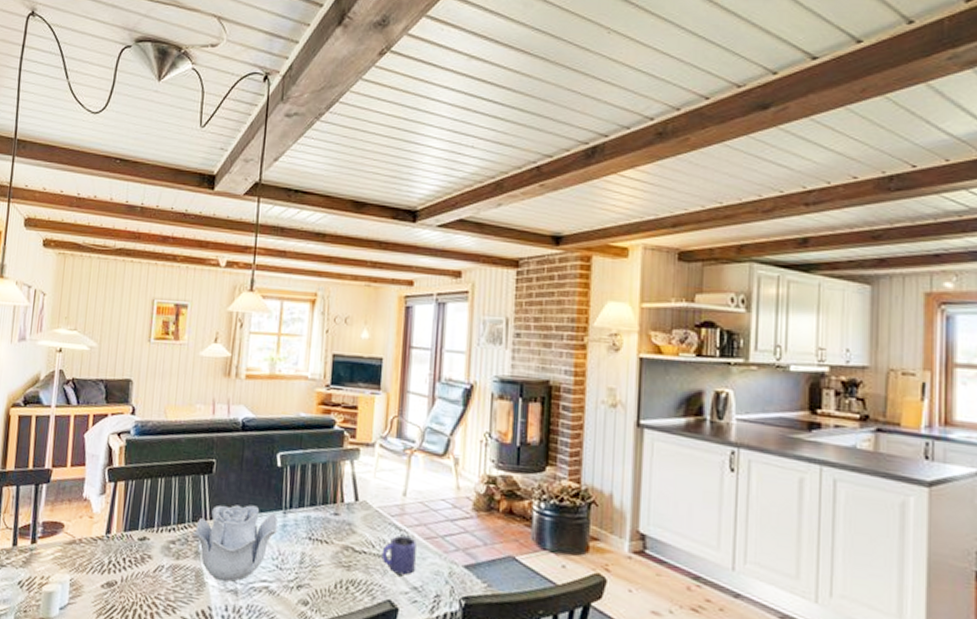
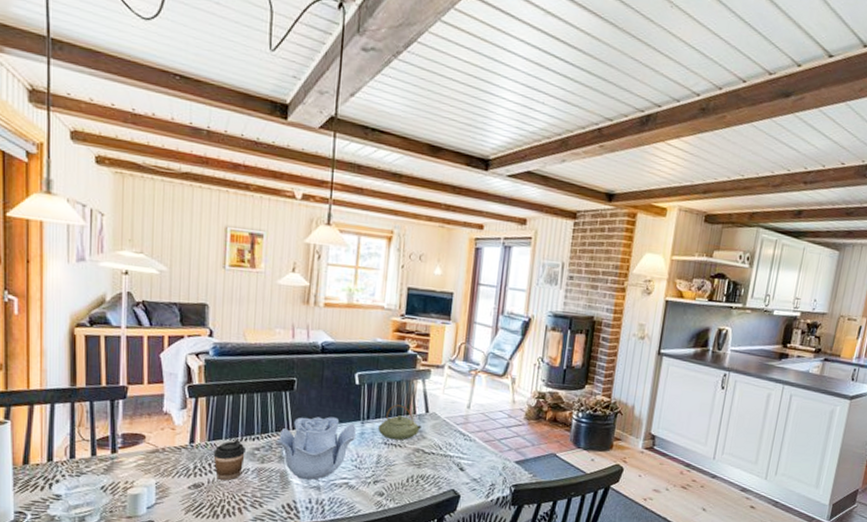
coffee cup: none [128,531,162,580] -> present [213,440,247,481]
teapot: none [302,490,351,535] -> present [378,404,422,441]
mug: present [381,535,417,575] -> none [447,439,477,470]

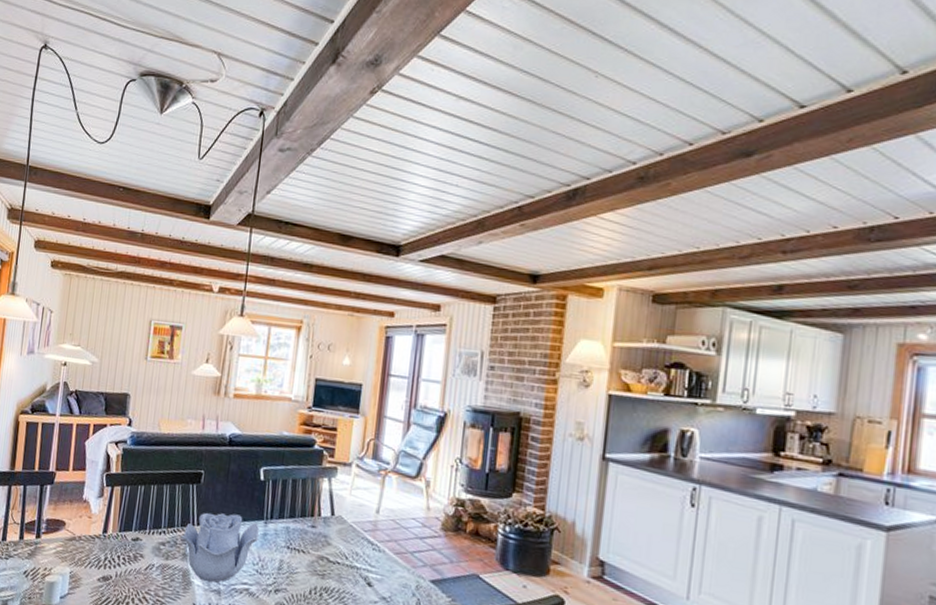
coffee cup: present [213,440,247,481] -> none [123,532,153,576]
teapot: present [378,404,422,441] -> none [281,504,327,545]

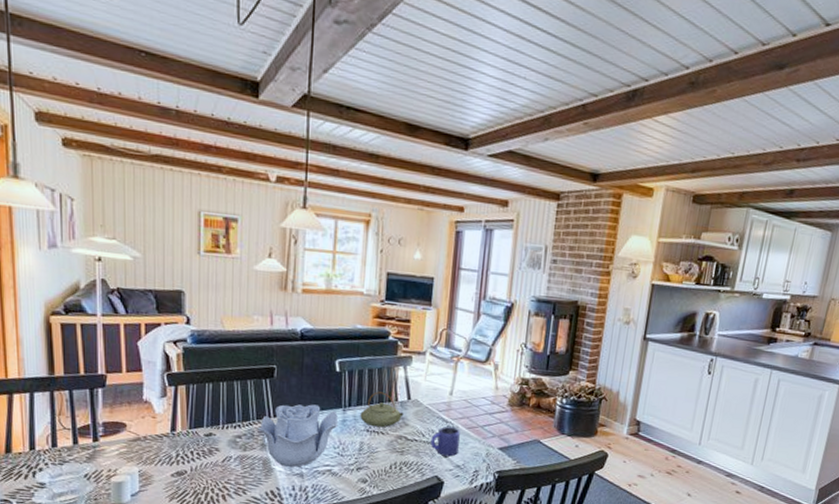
teapot: none [281,504,327,545] -> present [360,391,404,428]
mug: none [354,549,387,586] -> present [430,426,460,457]

